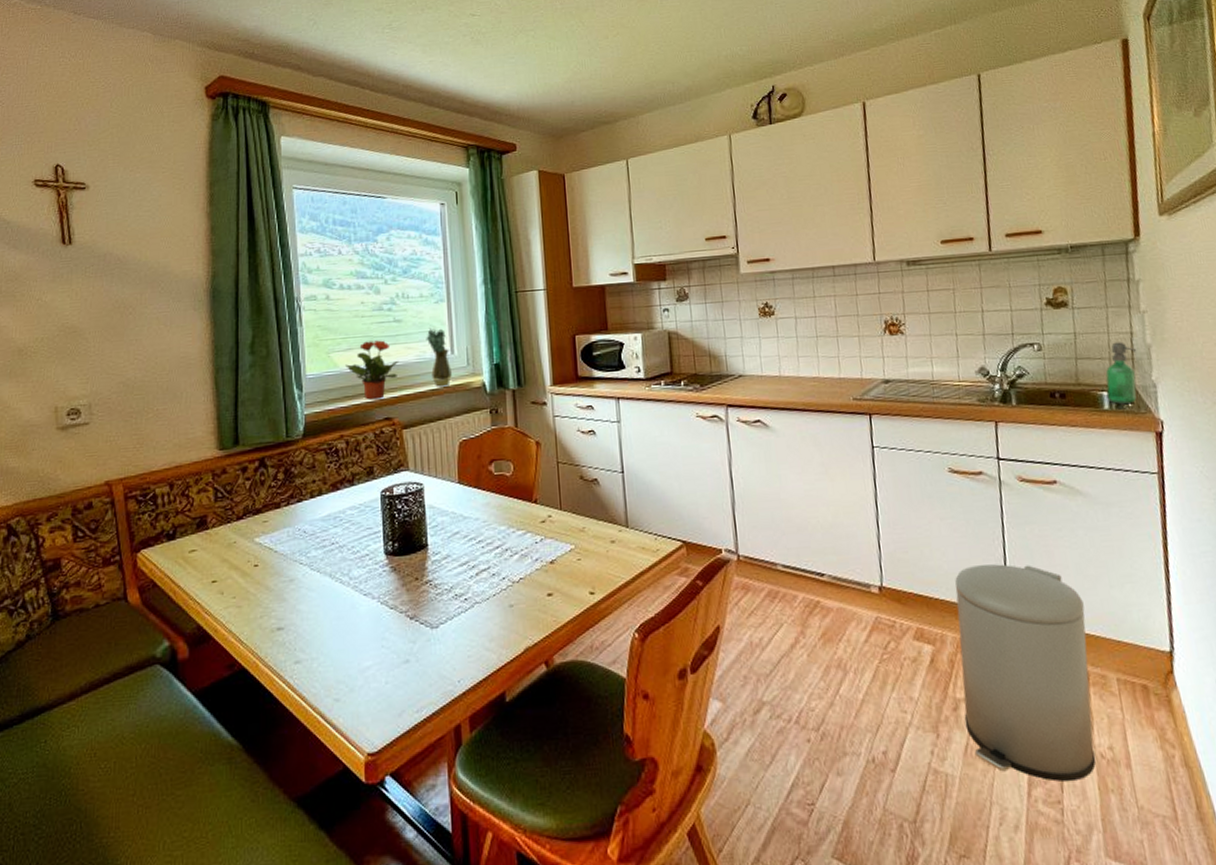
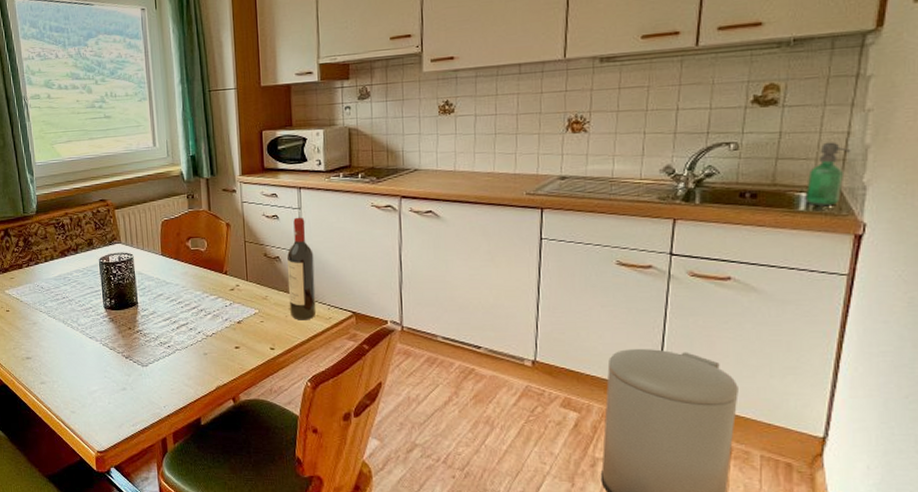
potted plant: present [345,340,398,400] -> none [66,134,109,184]
vase: present [426,328,452,386] -> none [132,123,154,174]
wine bottle: none [606,431,642,555] -> present [287,217,317,320]

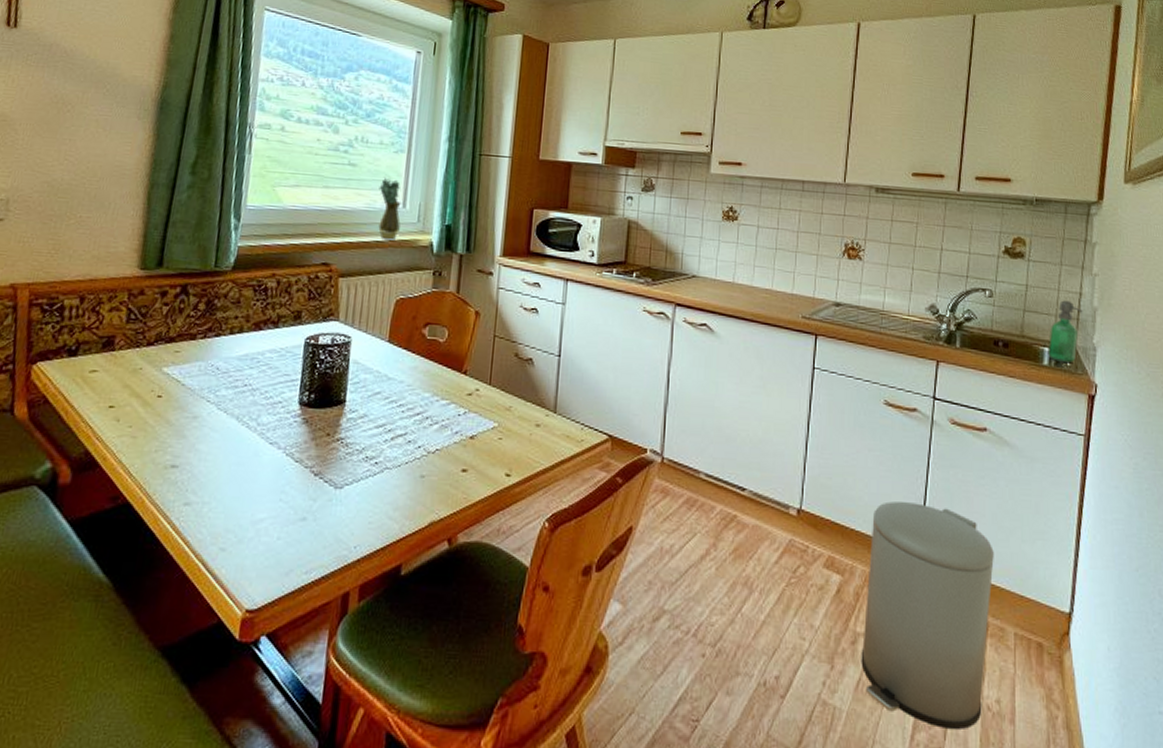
vase: none [132,123,154,174] -> present [378,177,401,239]
wine bottle: present [287,217,317,320] -> none [535,313,573,441]

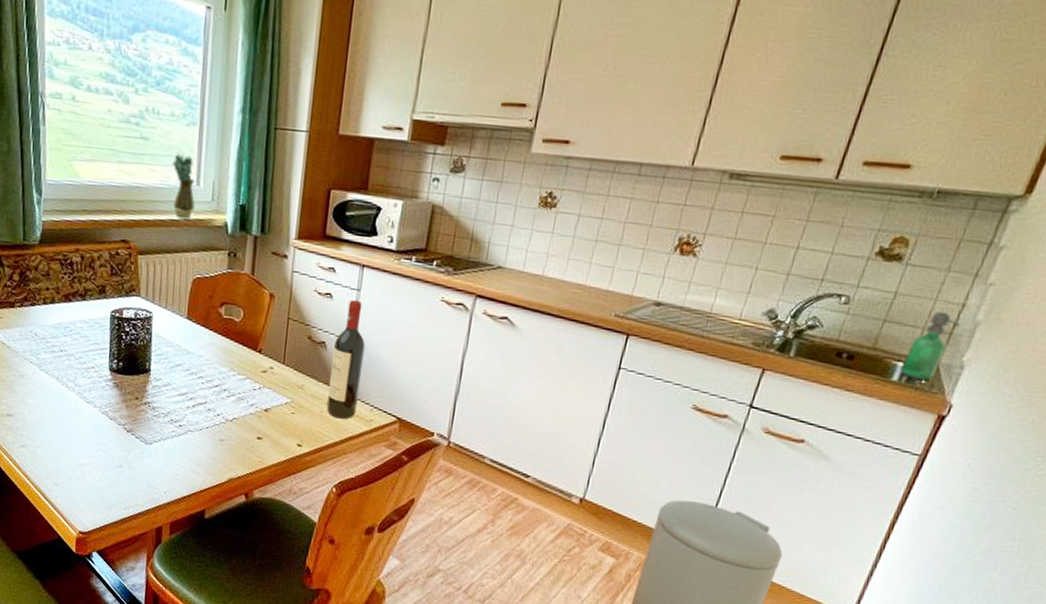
wine bottle: none [535,313,573,441] -> present [326,299,366,419]

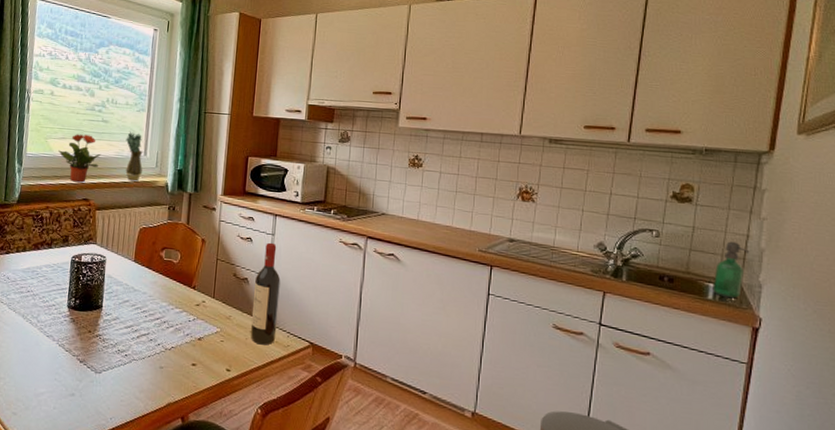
potted plant: none [86,155,141,219] -> present [58,134,101,182]

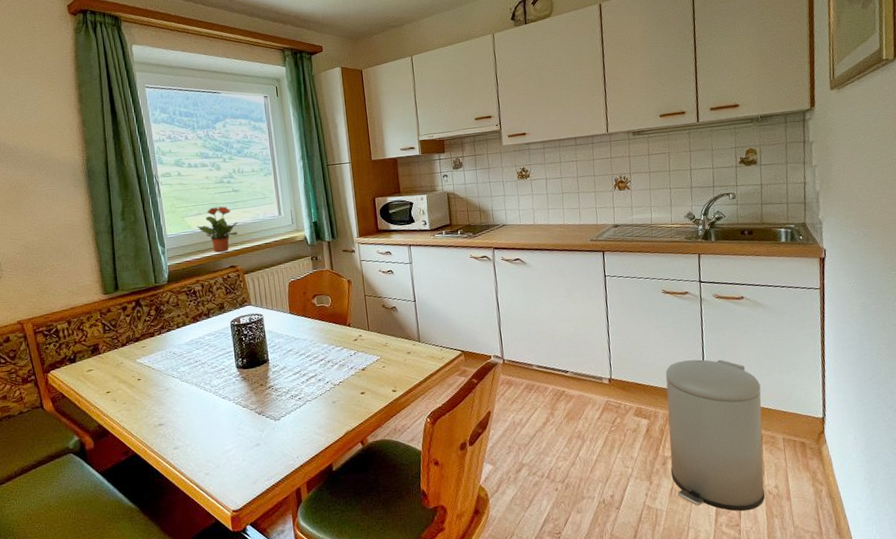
vase: present [125,131,143,180] -> none [258,195,280,240]
wine bottle: present [250,242,281,345] -> none [402,270,431,363]
soap dispenser: present [713,241,750,299] -> none [783,190,808,238]

